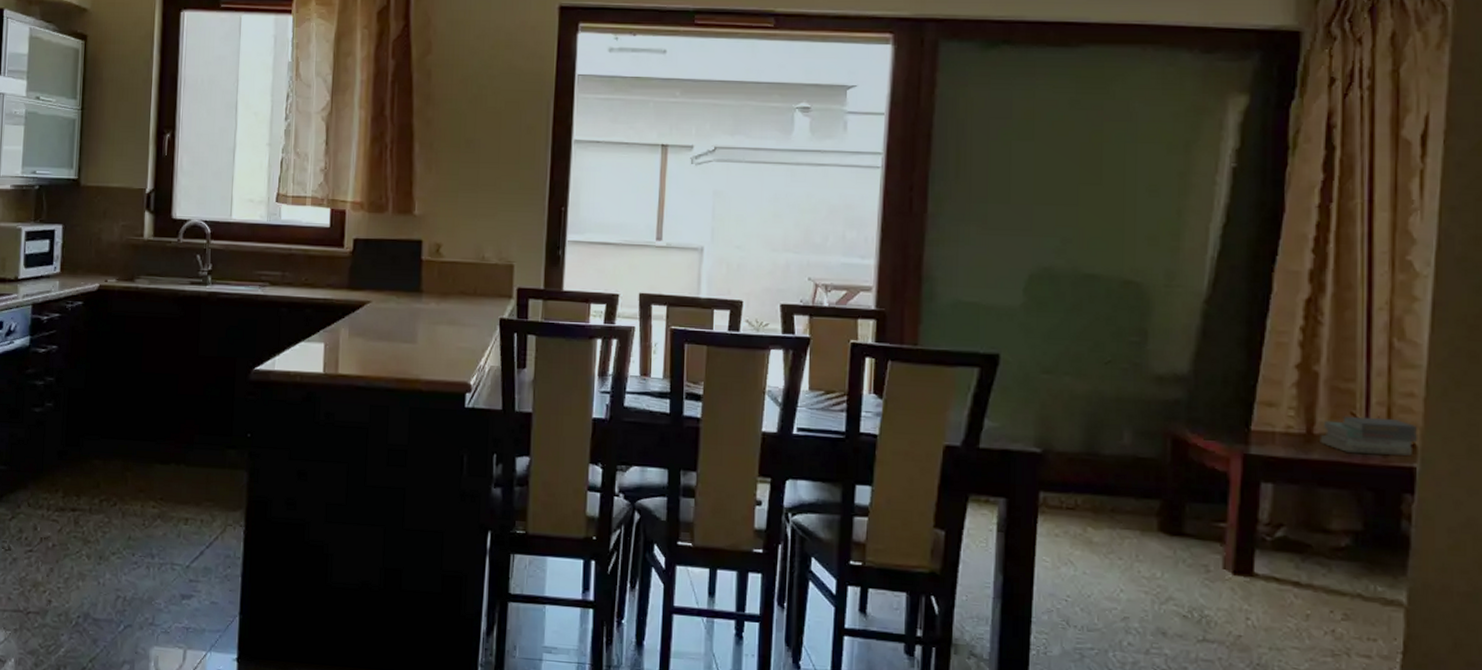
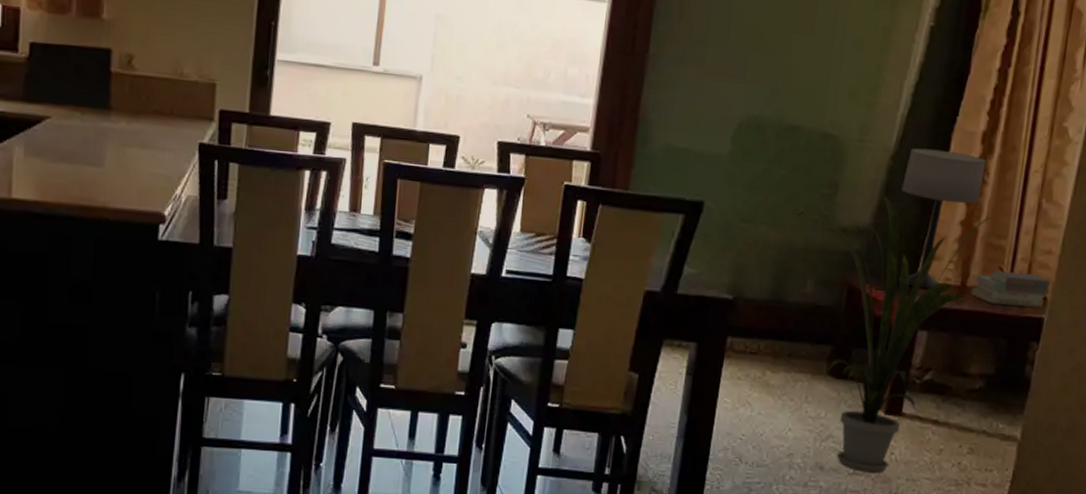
house plant: none [1137,339,1333,640] -> present [824,194,991,473]
table lamp: none [1221,290,1318,438] -> present [899,147,987,289]

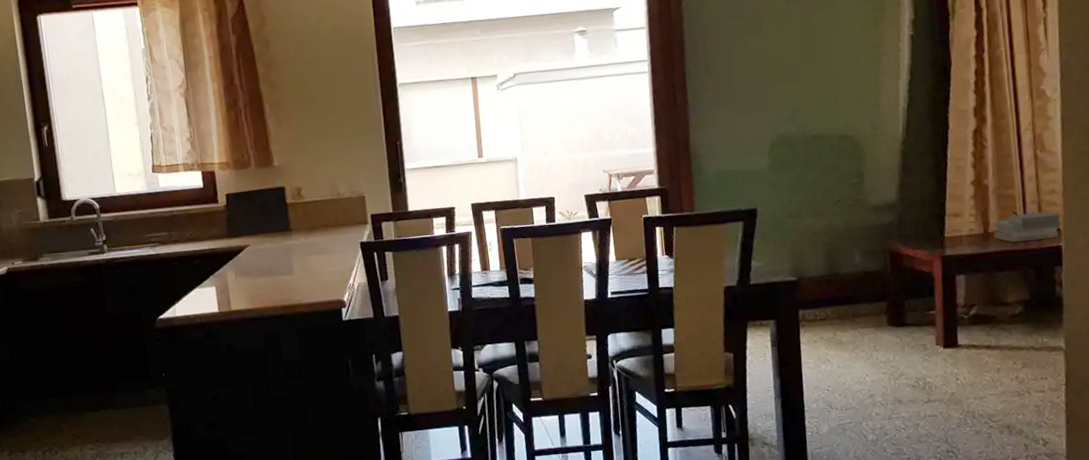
house plant: present [824,194,991,473] -> none [859,173,997,398]
table lamp: present [899,147,987,289] -> none [916,127,984,242]

